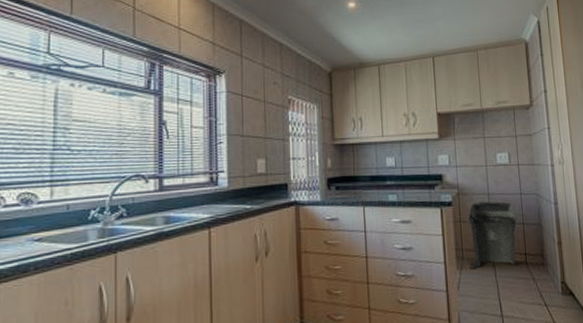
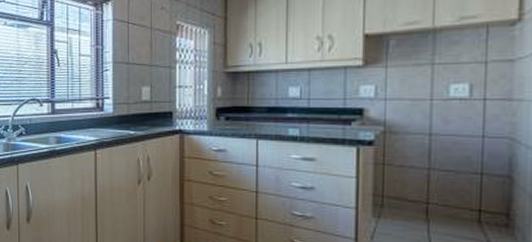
trash can: present [468,201,517,268] -> none [391,142,472,222]

